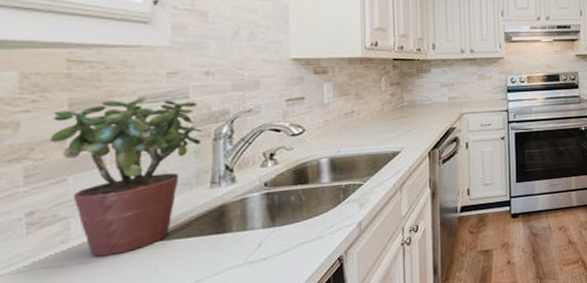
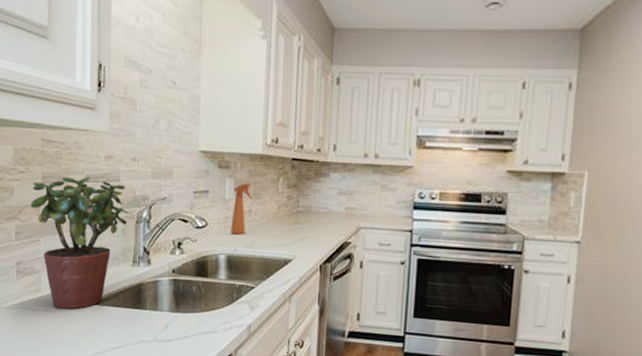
spray bottle: none [332,86,355,137] -> present [231,184,253,235]

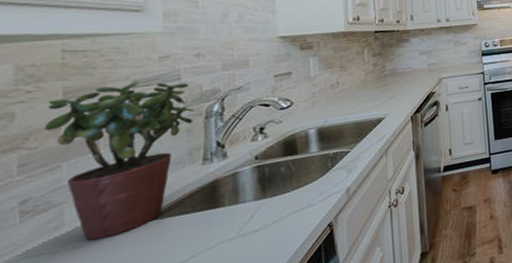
spray bottle: present [231,184,253,235] -> none [318,59,339,108]

